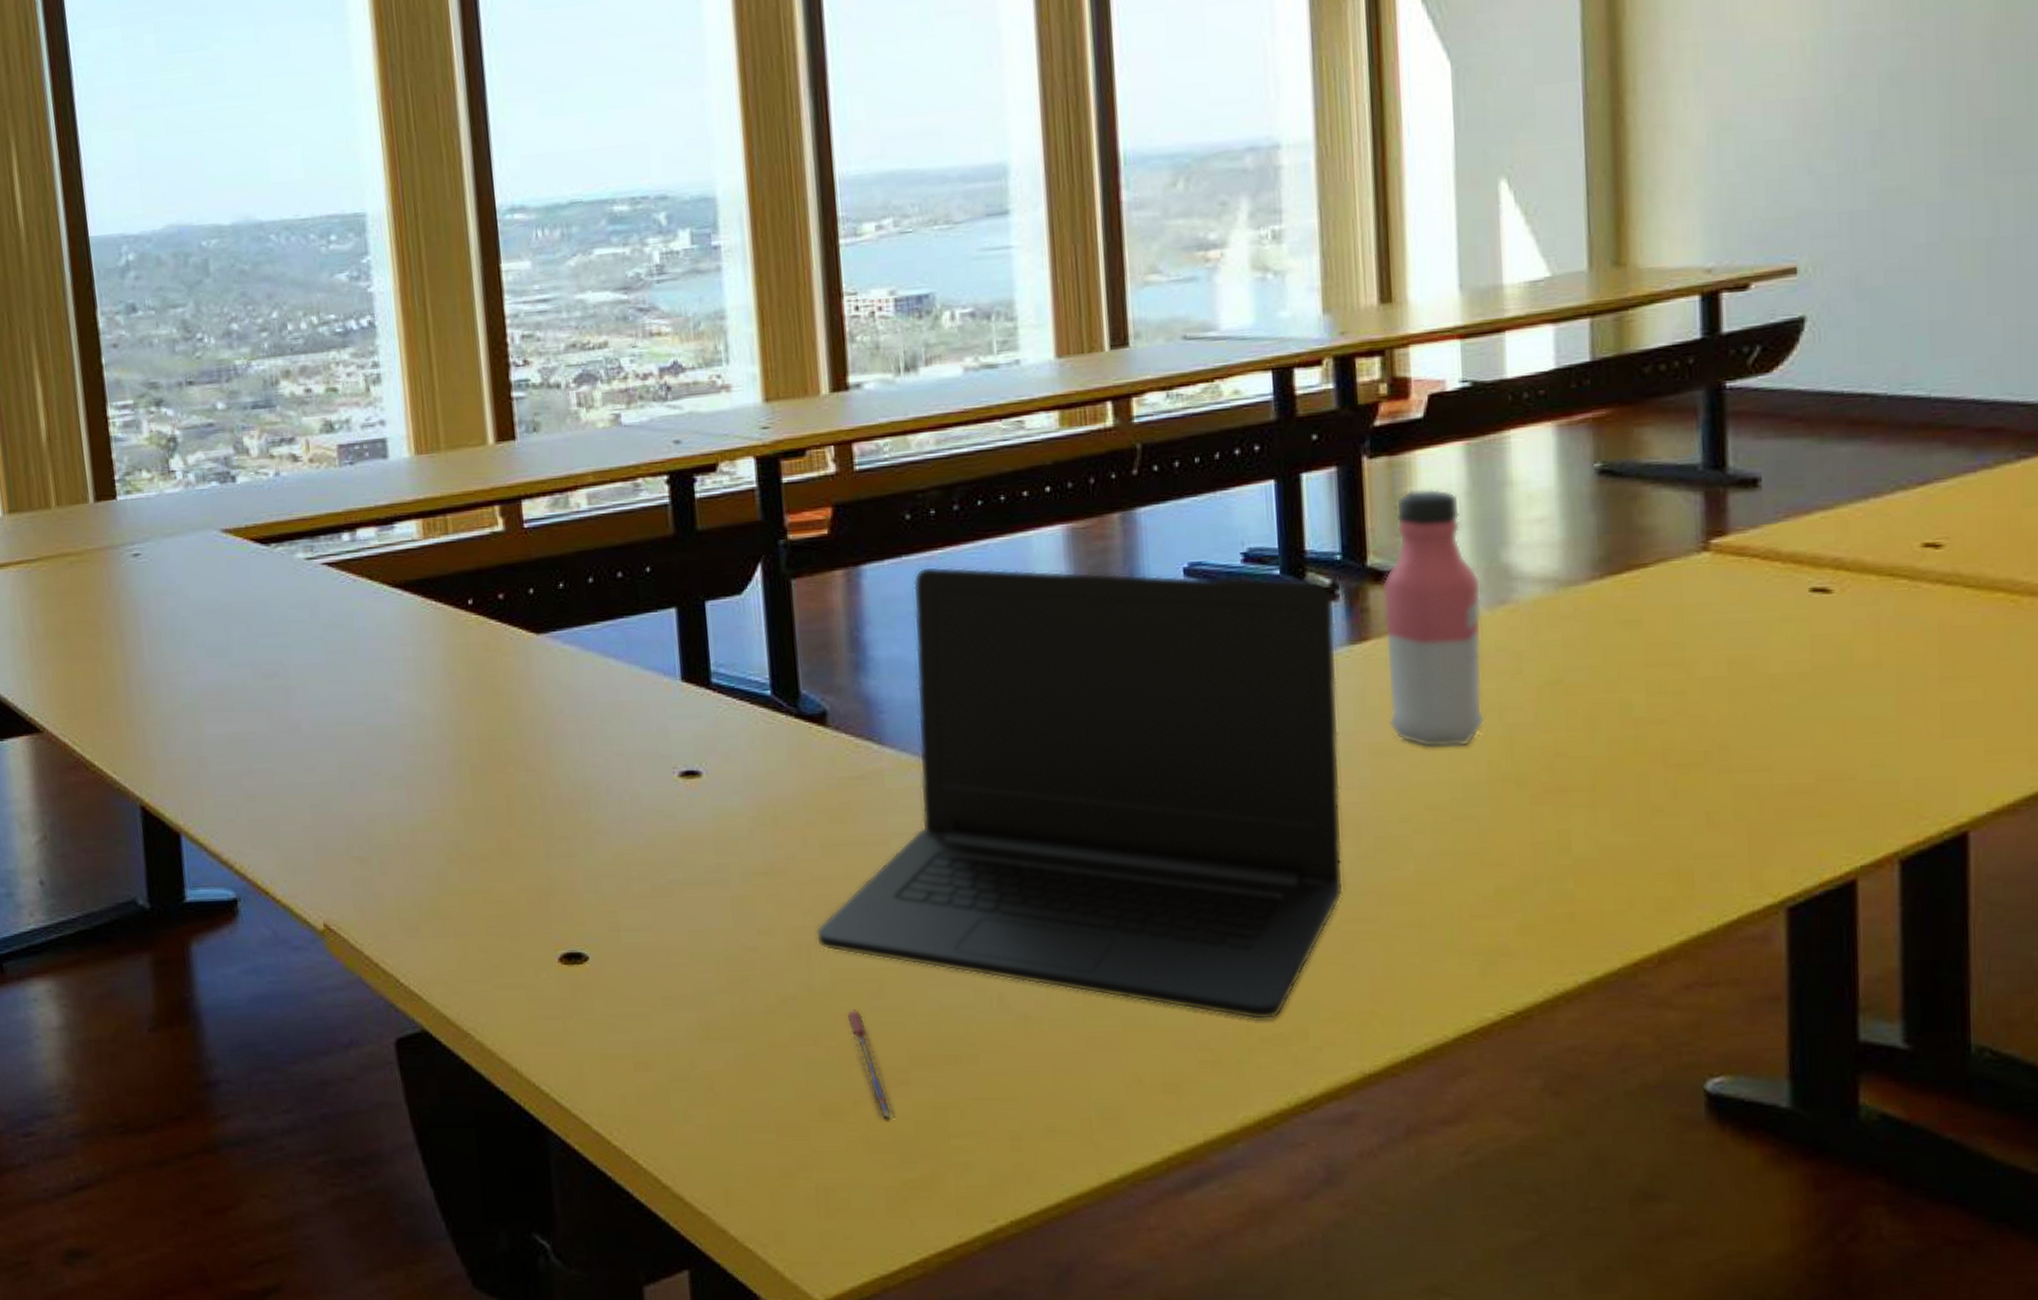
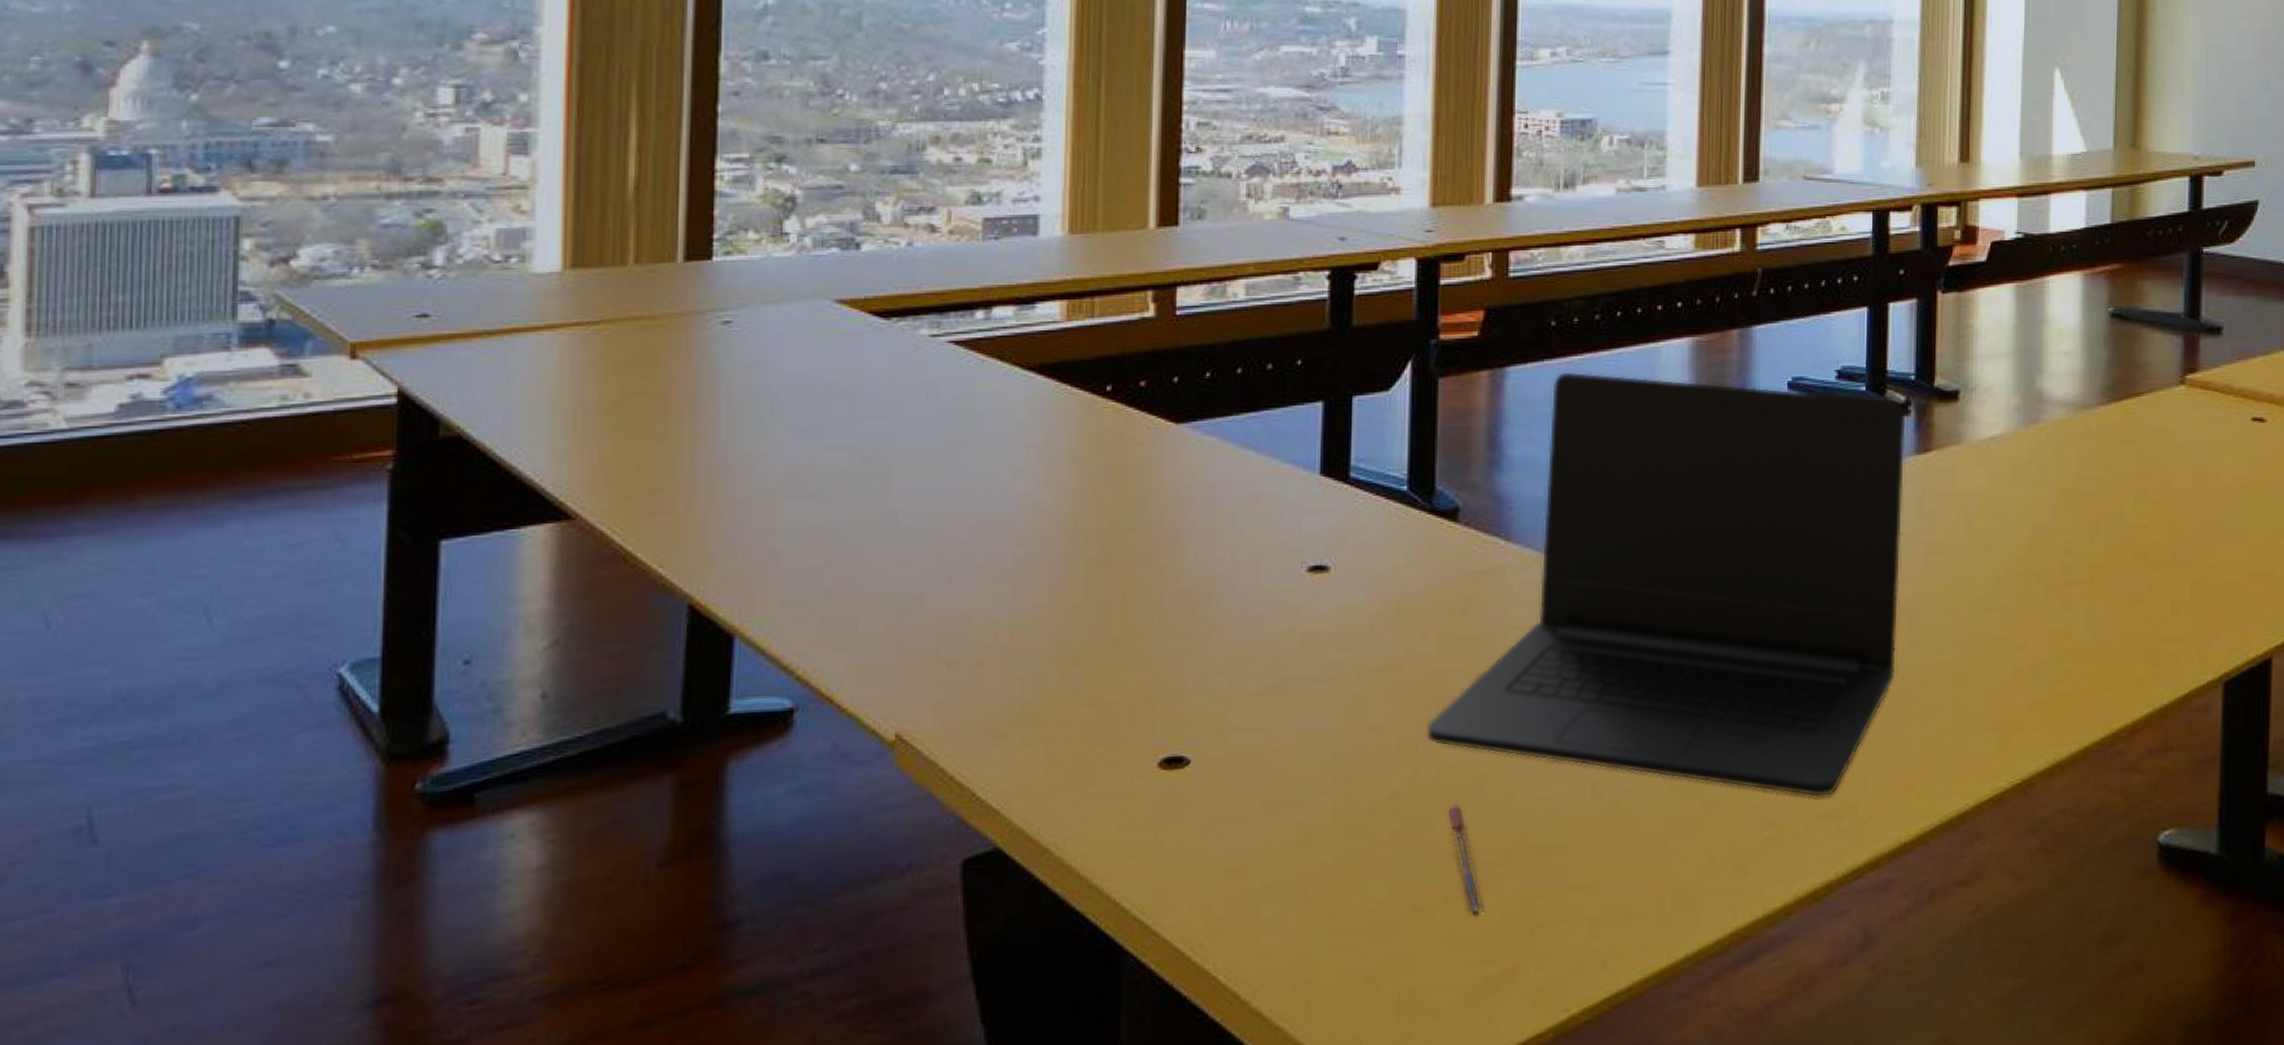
water bottle: present [1382,488,1485,748] -> none [1941,321,2020,547]

